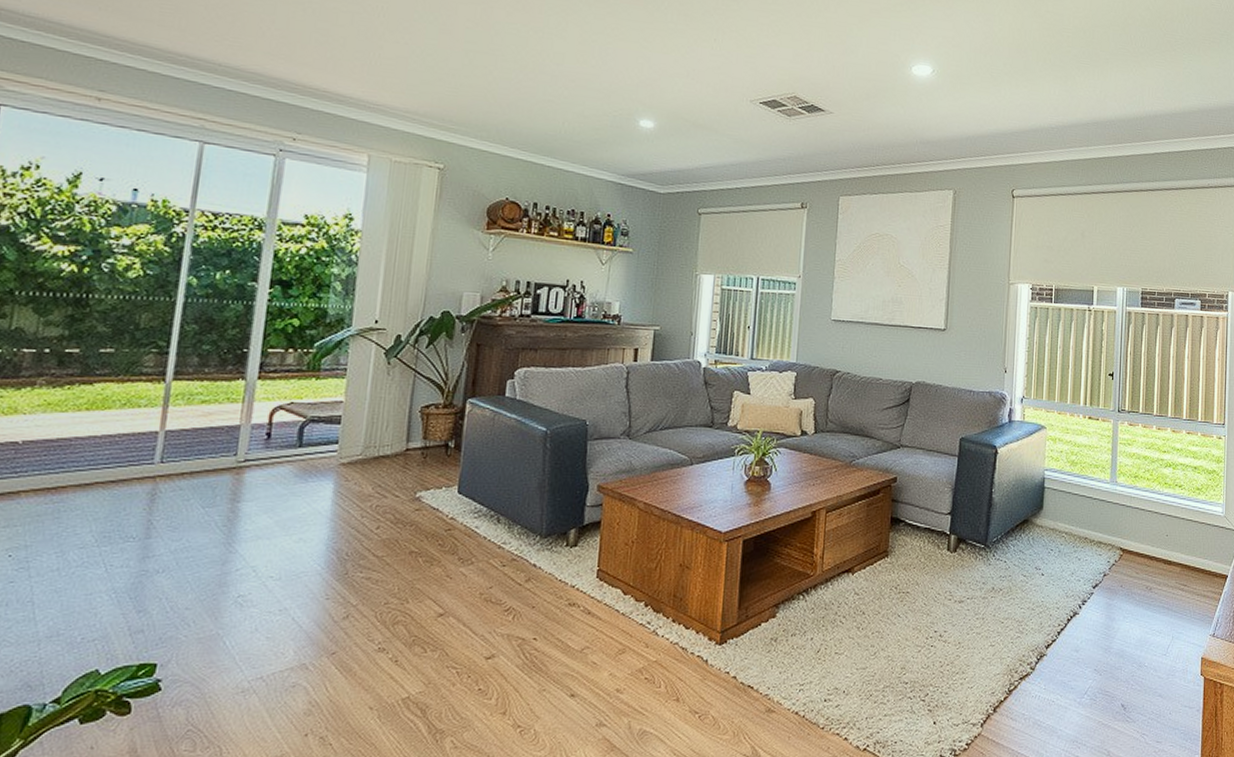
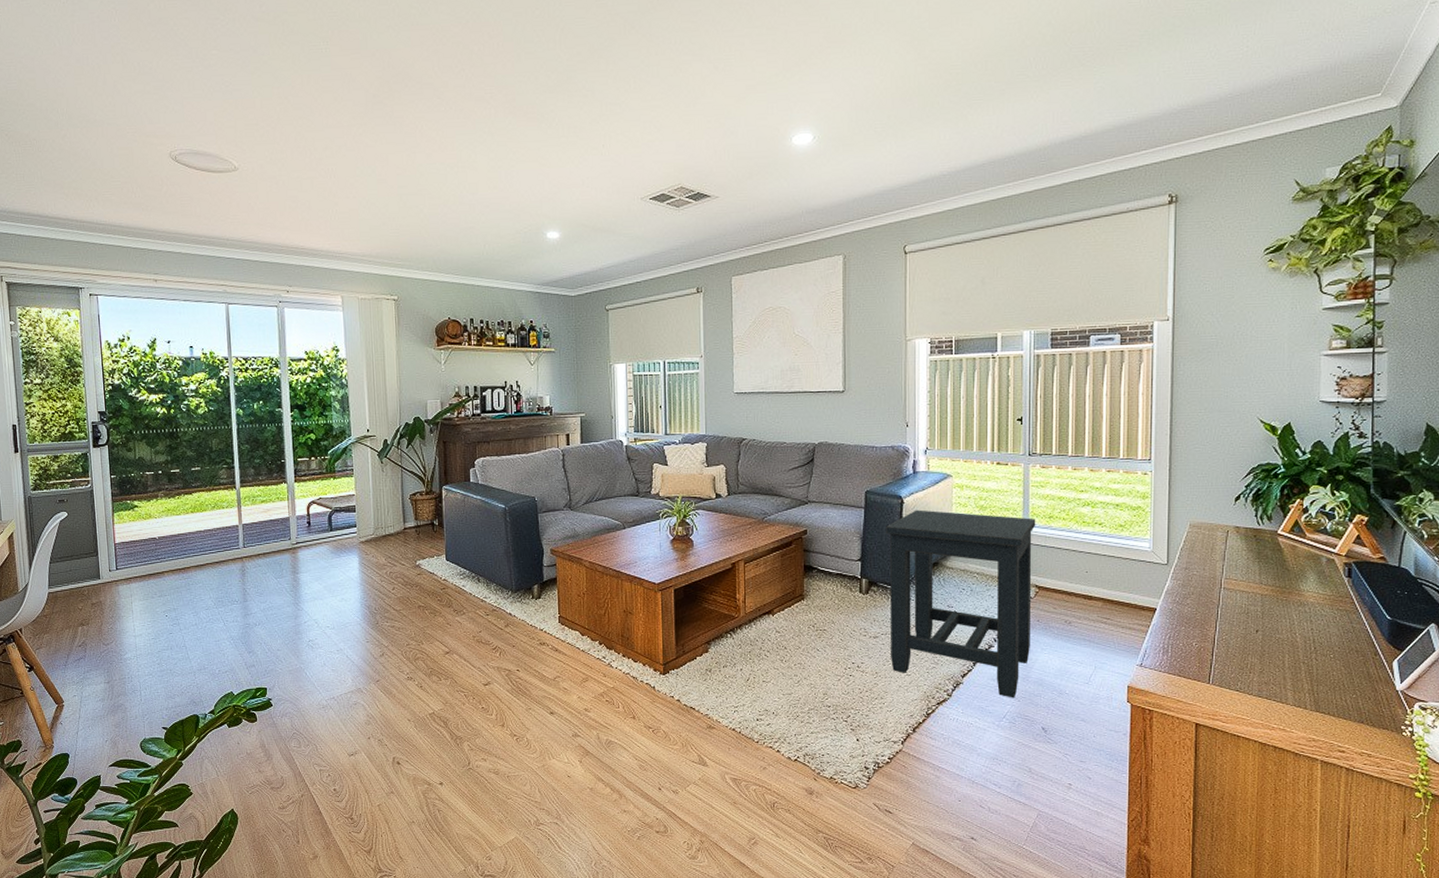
side table: none [975,461,1123,672] -> present [885,509,1036,698]

